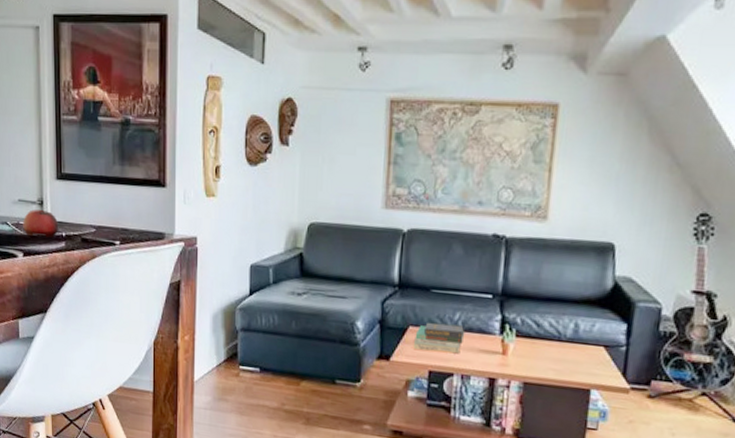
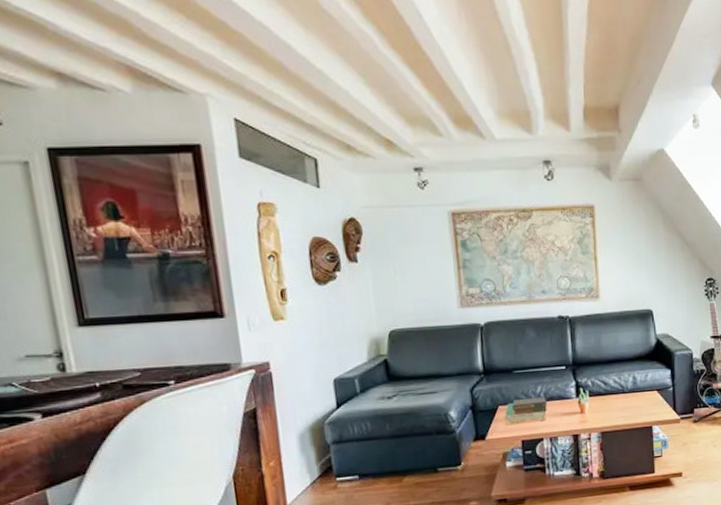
fruit: present [23,209,58,240] -> none [35,362,89,396]

